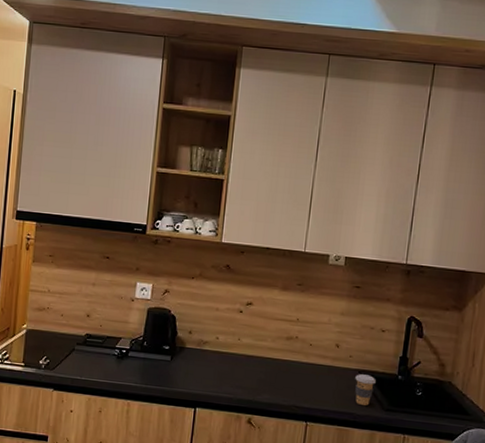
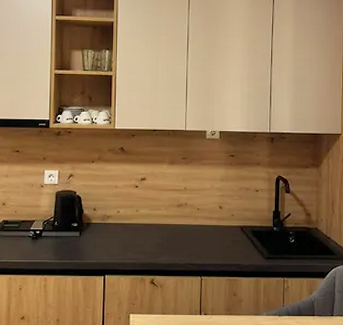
coffee cup: present [355,374,376,406] -> none [238,230,256,256]

